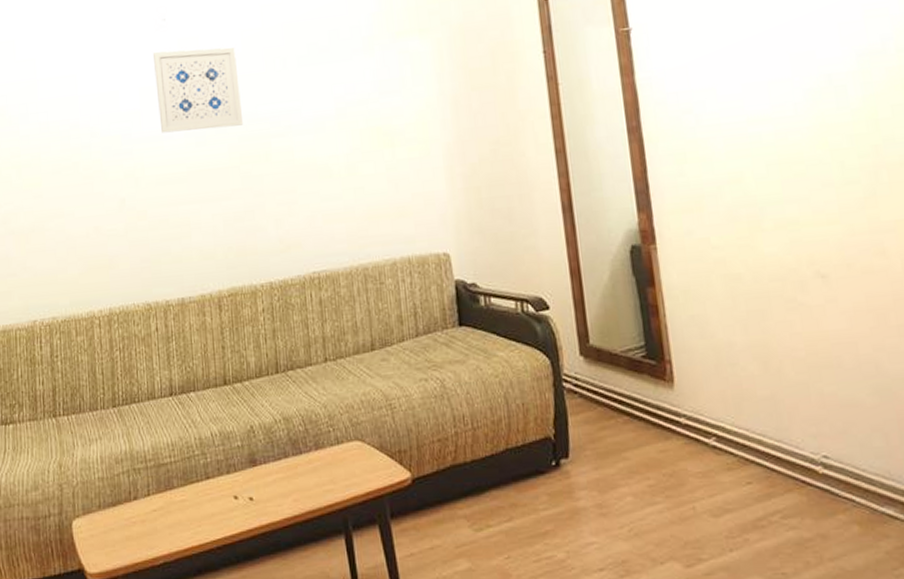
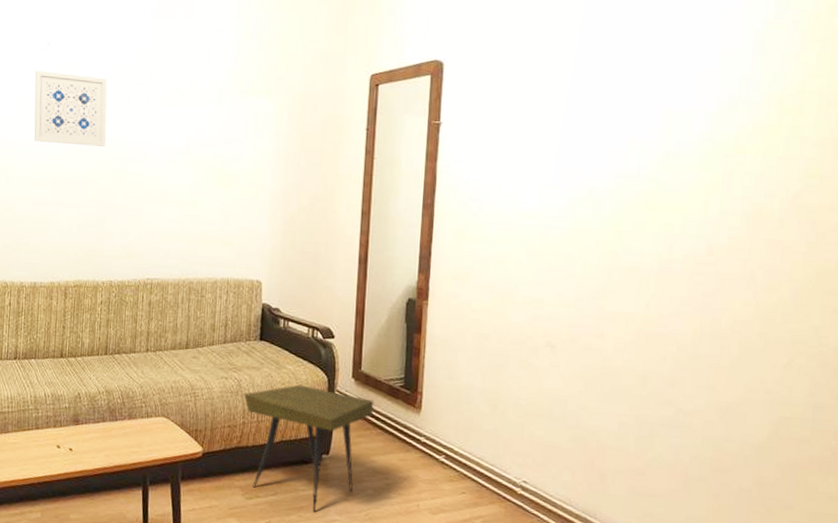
side table: none [450,373,615,535] -> present [244,384,374,512]

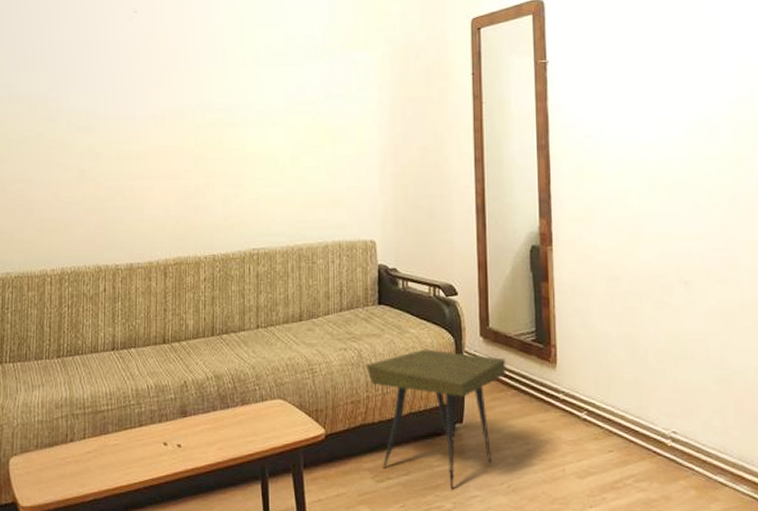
wall art: present [34,70,108,147] -> none [122,40,201,114]

